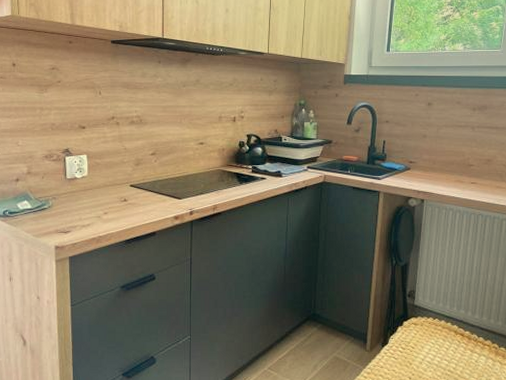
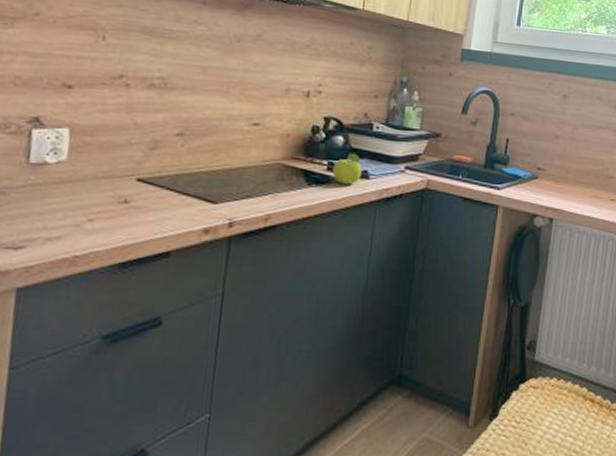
fruit: none [256,159,276,182] -> present [332,152,362,185]

